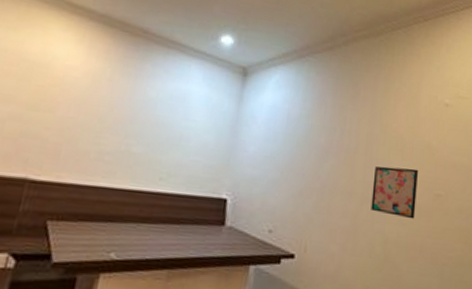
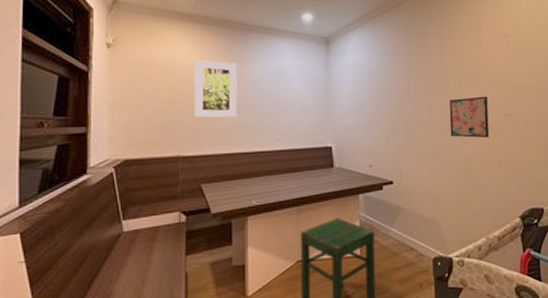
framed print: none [60,62,130,143] -> present [194,59,238,118]

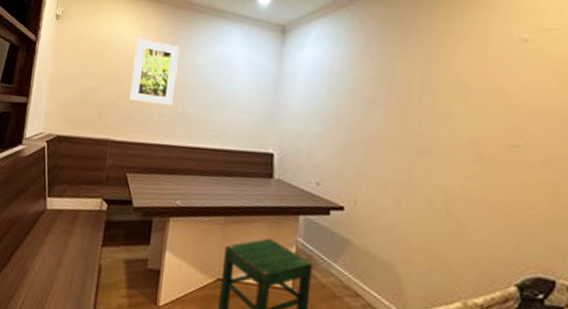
wall art: present [449,96,490,138] -> none [428,116,489,173]

